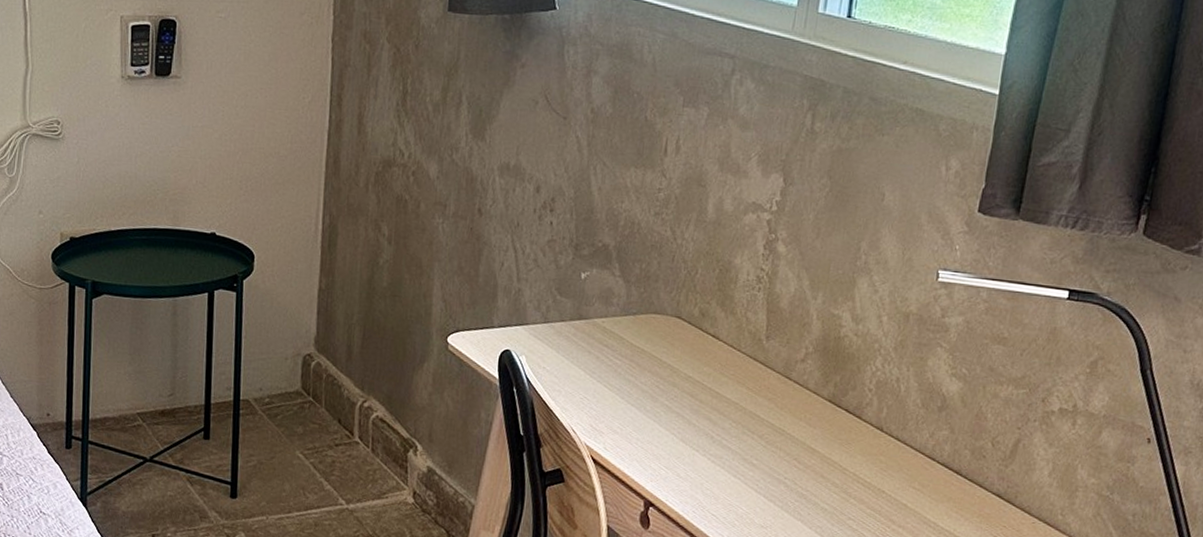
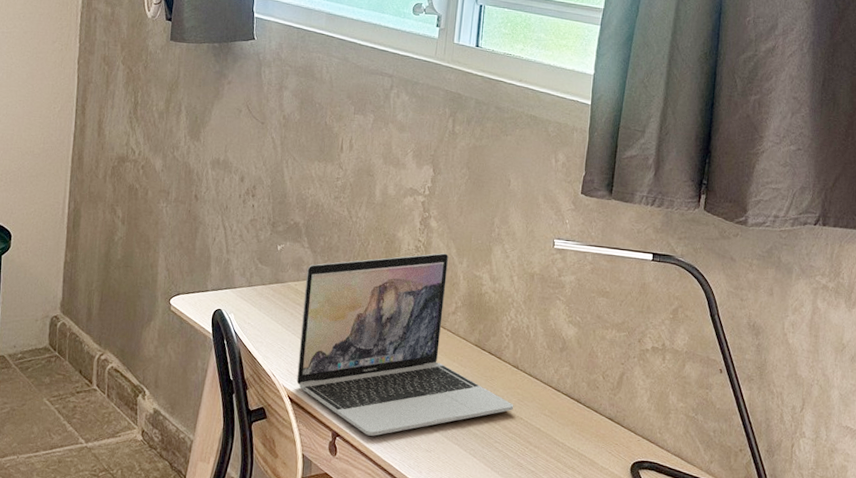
laptop: none [602,285,875,507] -> present [296,253,514,436]

